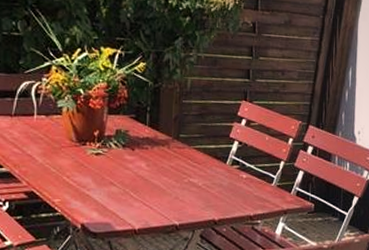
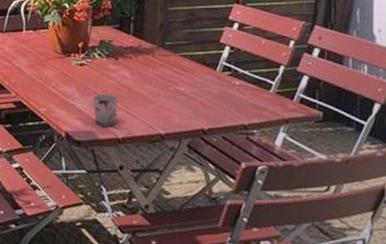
cup: none [109,184,135,219] -> present [93,93,119,127]

